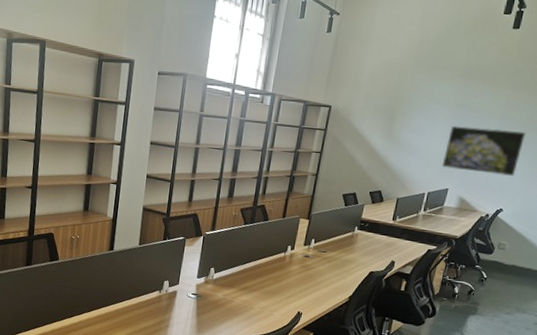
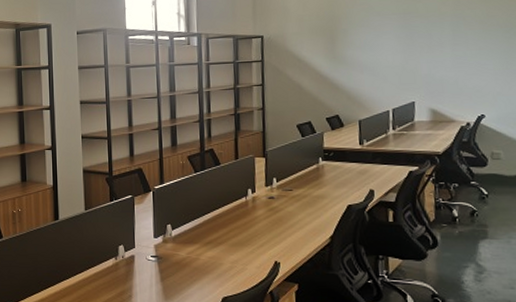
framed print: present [441,125,526,176] -> none [399,29,489,81]

